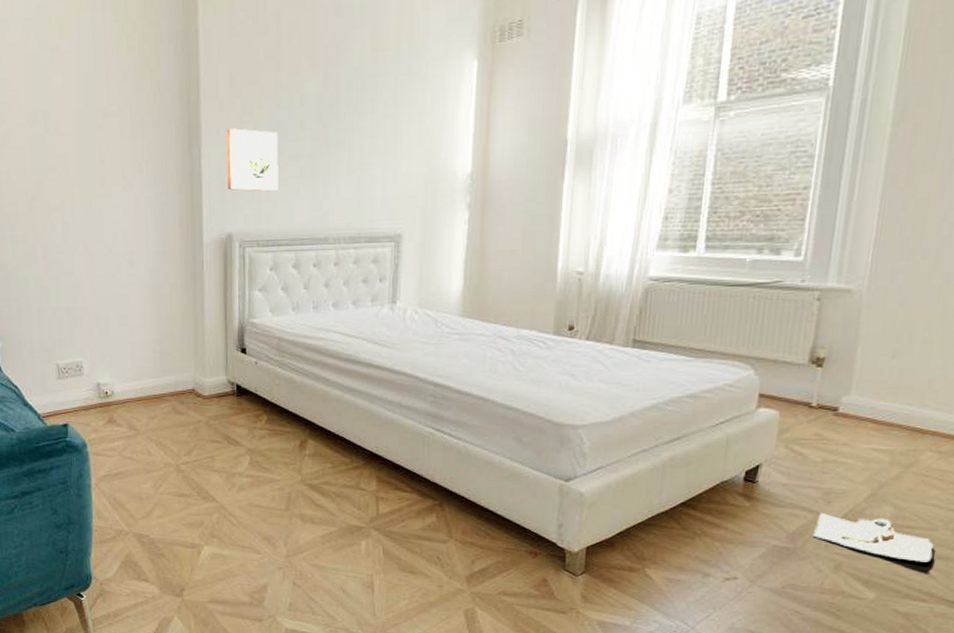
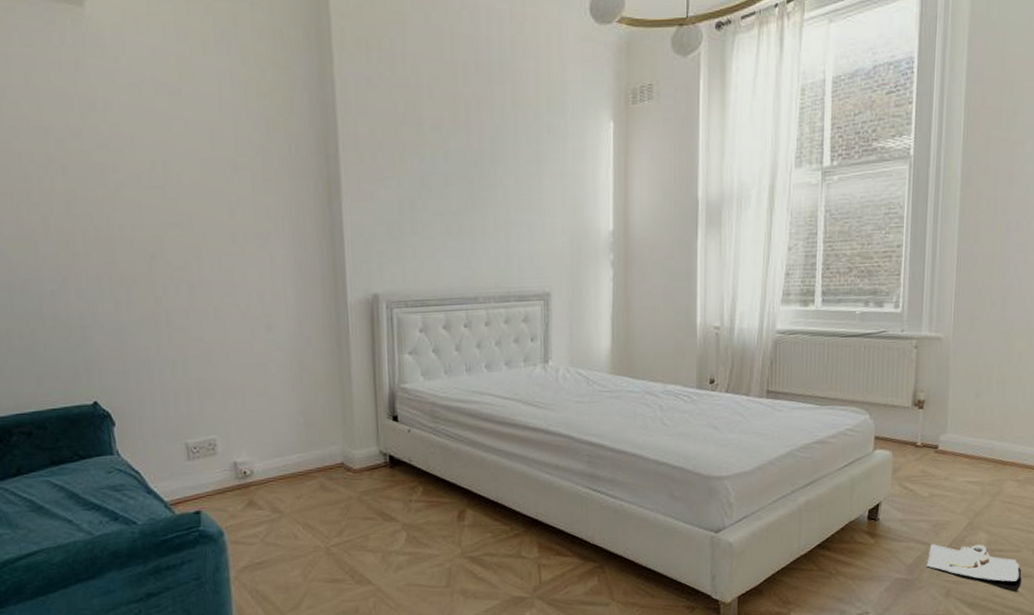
wall art: present [226,128,278,192] -> none [368,183,425,250]

